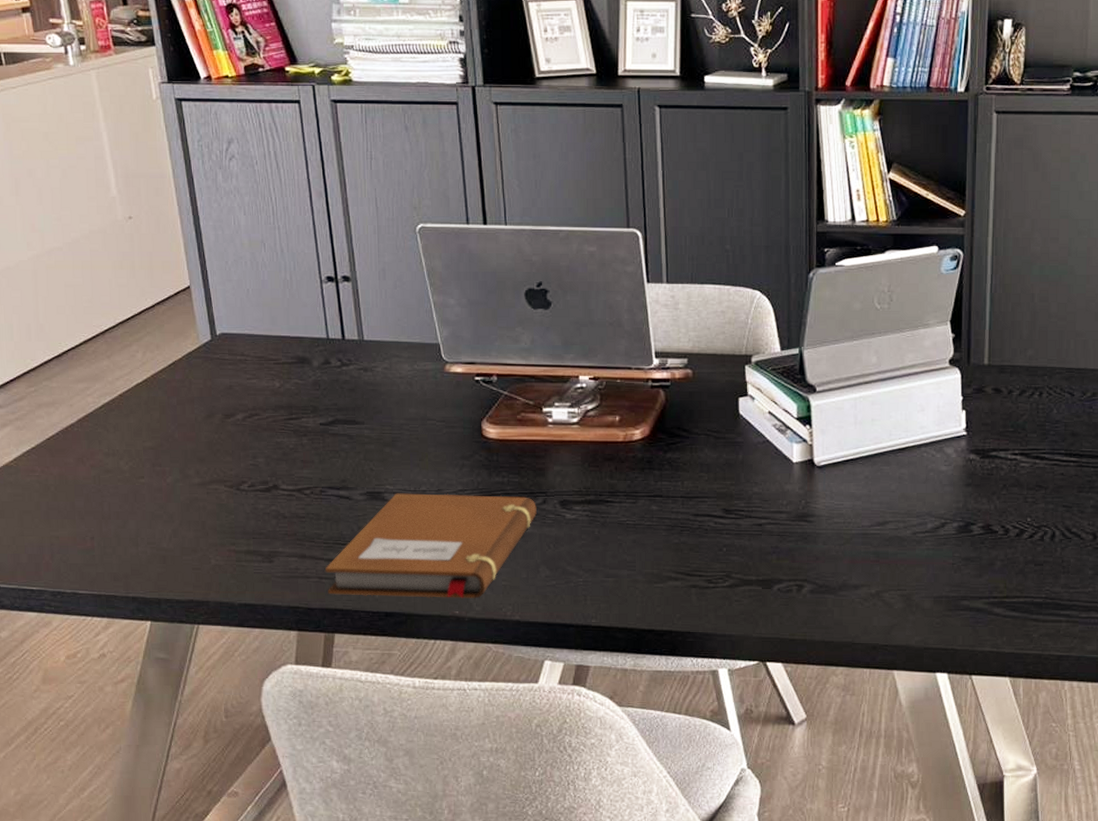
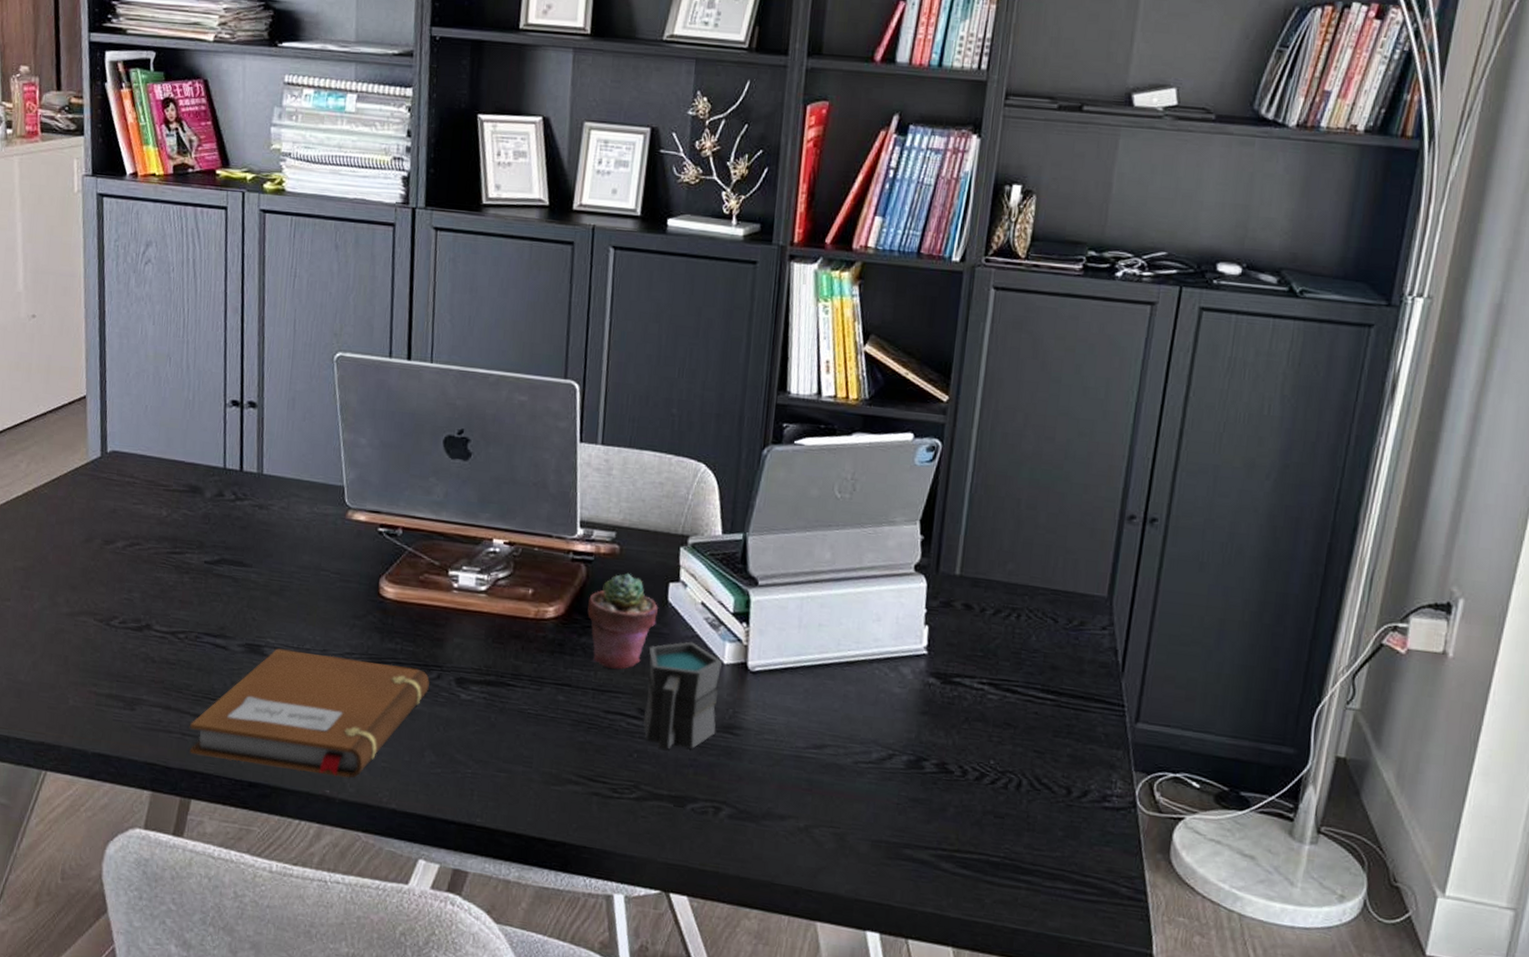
potted succulent: none [670,393,732,478] -> present [587,572,659,670]
mug: none [727,446,793,541] -> present [642,641,723,750]

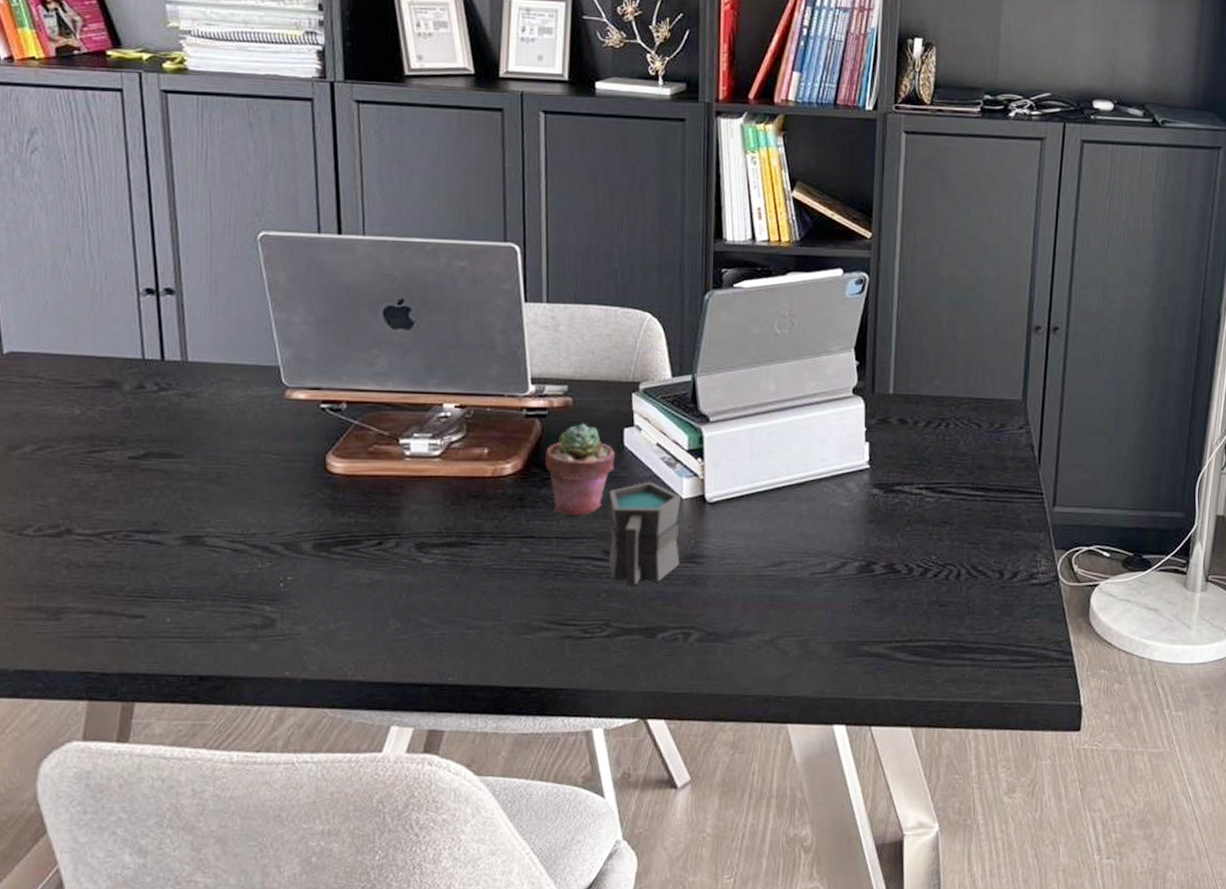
notebook: present [190,648,430,778] -> none [127,537,388,658]

